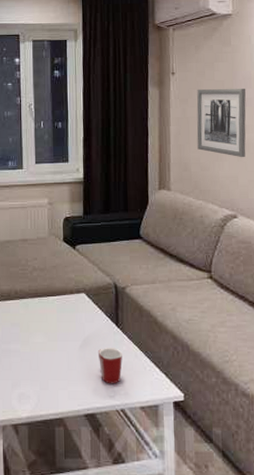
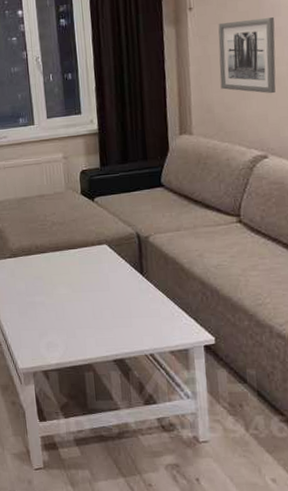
mug: present [97,348,123,384] -> none [123,296,149,331]

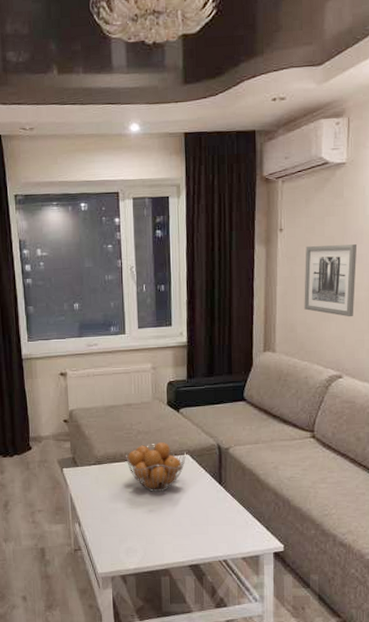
fruit basket: none [41,233,104,284] -> present [126,442,186,492]

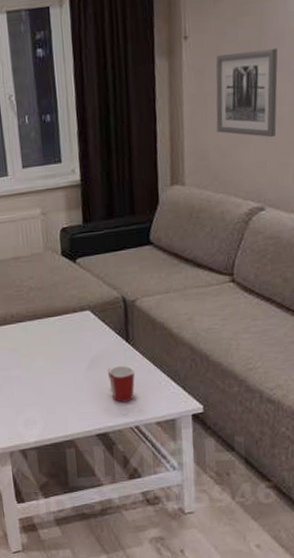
fruit basket: present [126,442,186,492] -> none [17,298,87,355]
mug: none [201,505,225,538] -> present [107,365,135,403]

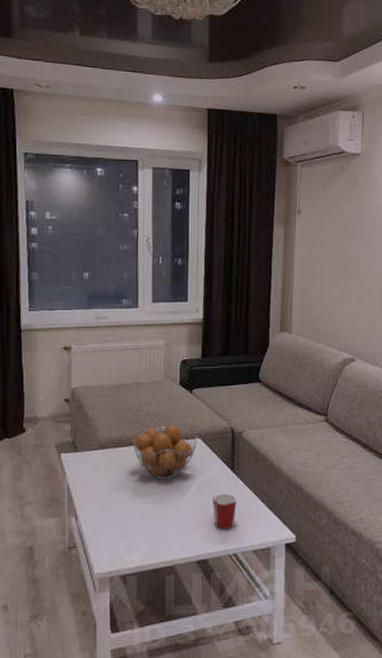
fruit basket: none [17,298,87,355] -> present [132,425,197,479]
wall art: present [215,48,278,138] -> none [320,229,370,302]

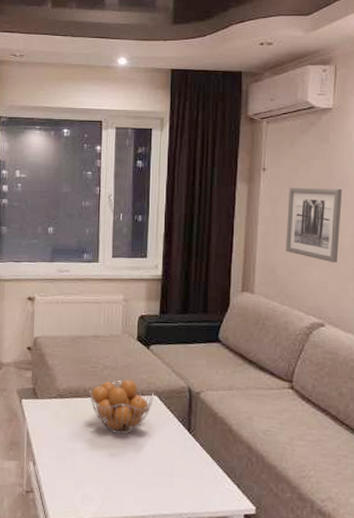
mug: present [212,493,237,530] -> none [167,454,193,492]
wall art: none [320,229,370,302] -> present [286,187,343,263]

